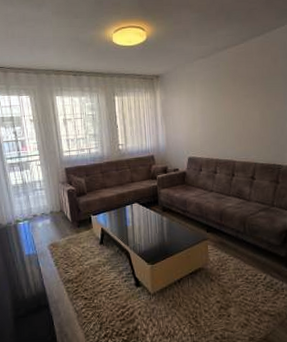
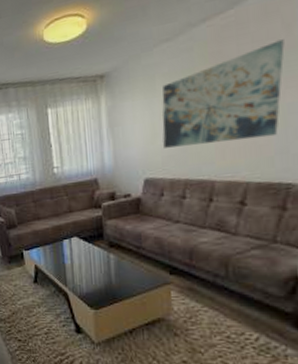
wall art: none [200,69,273,135] -> present [162,39,285,148]

